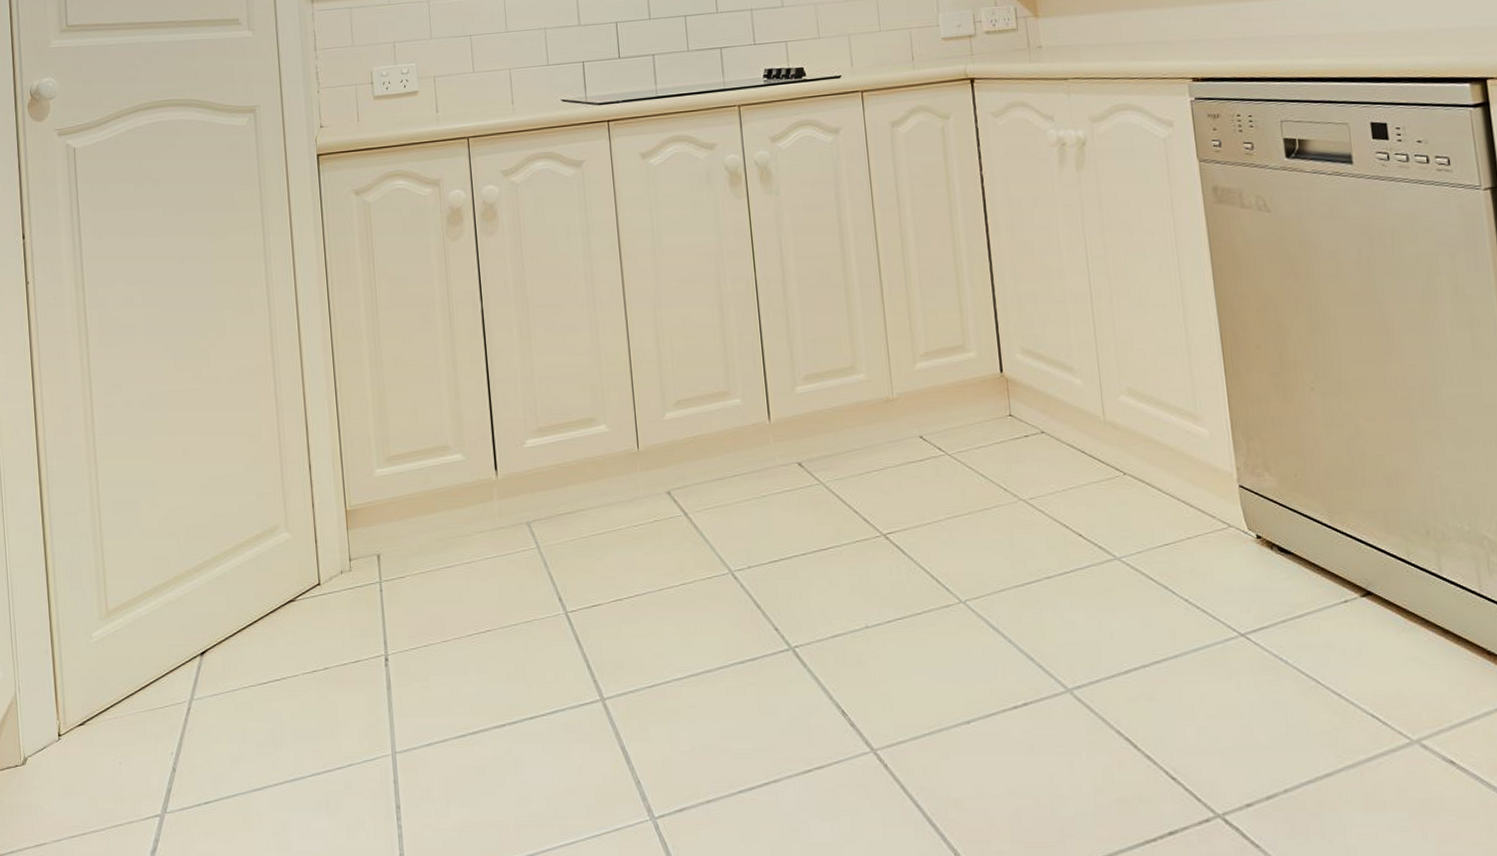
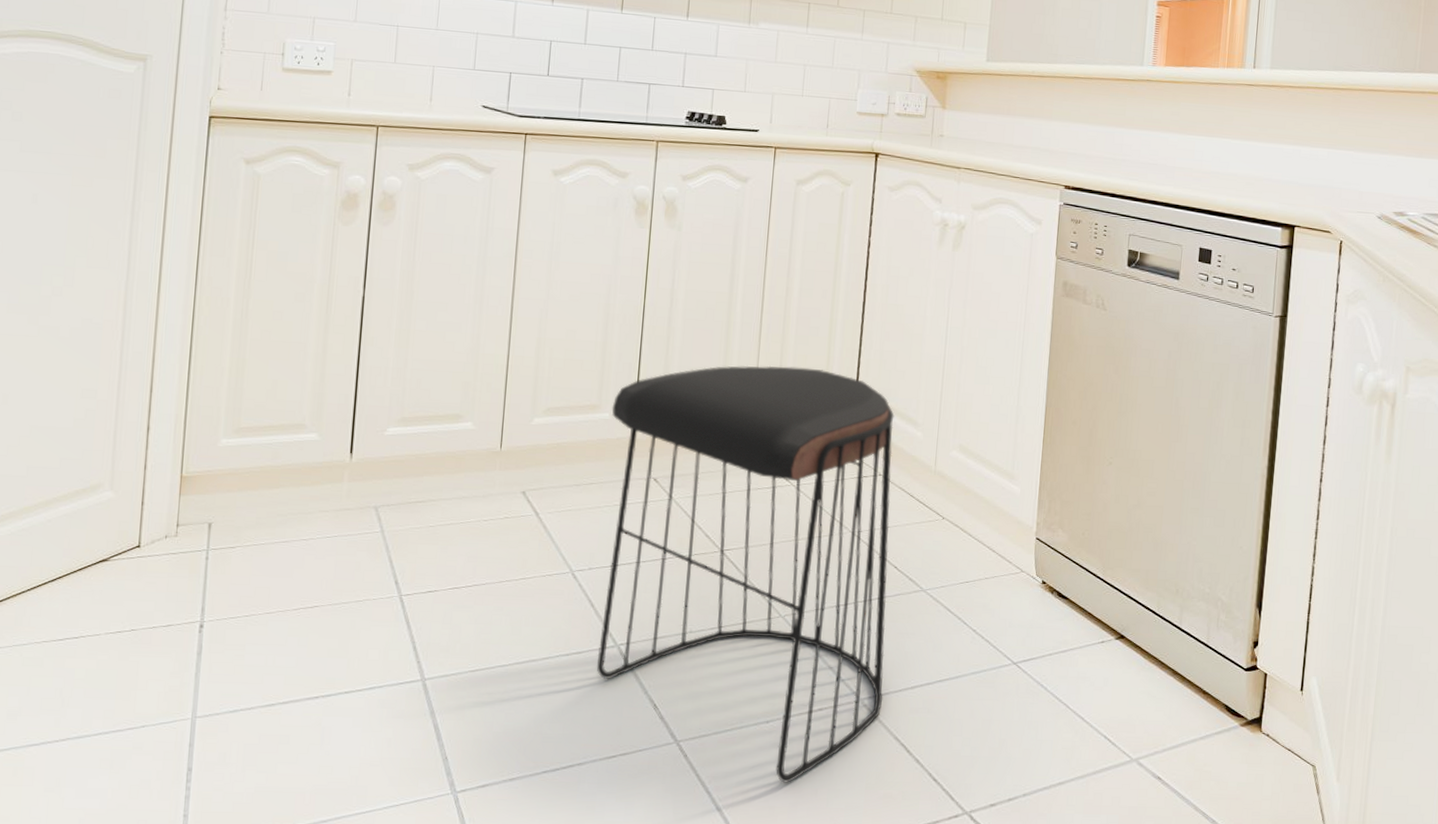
stool: none [741,323,1095,791] -> present [596,365,895,783]

